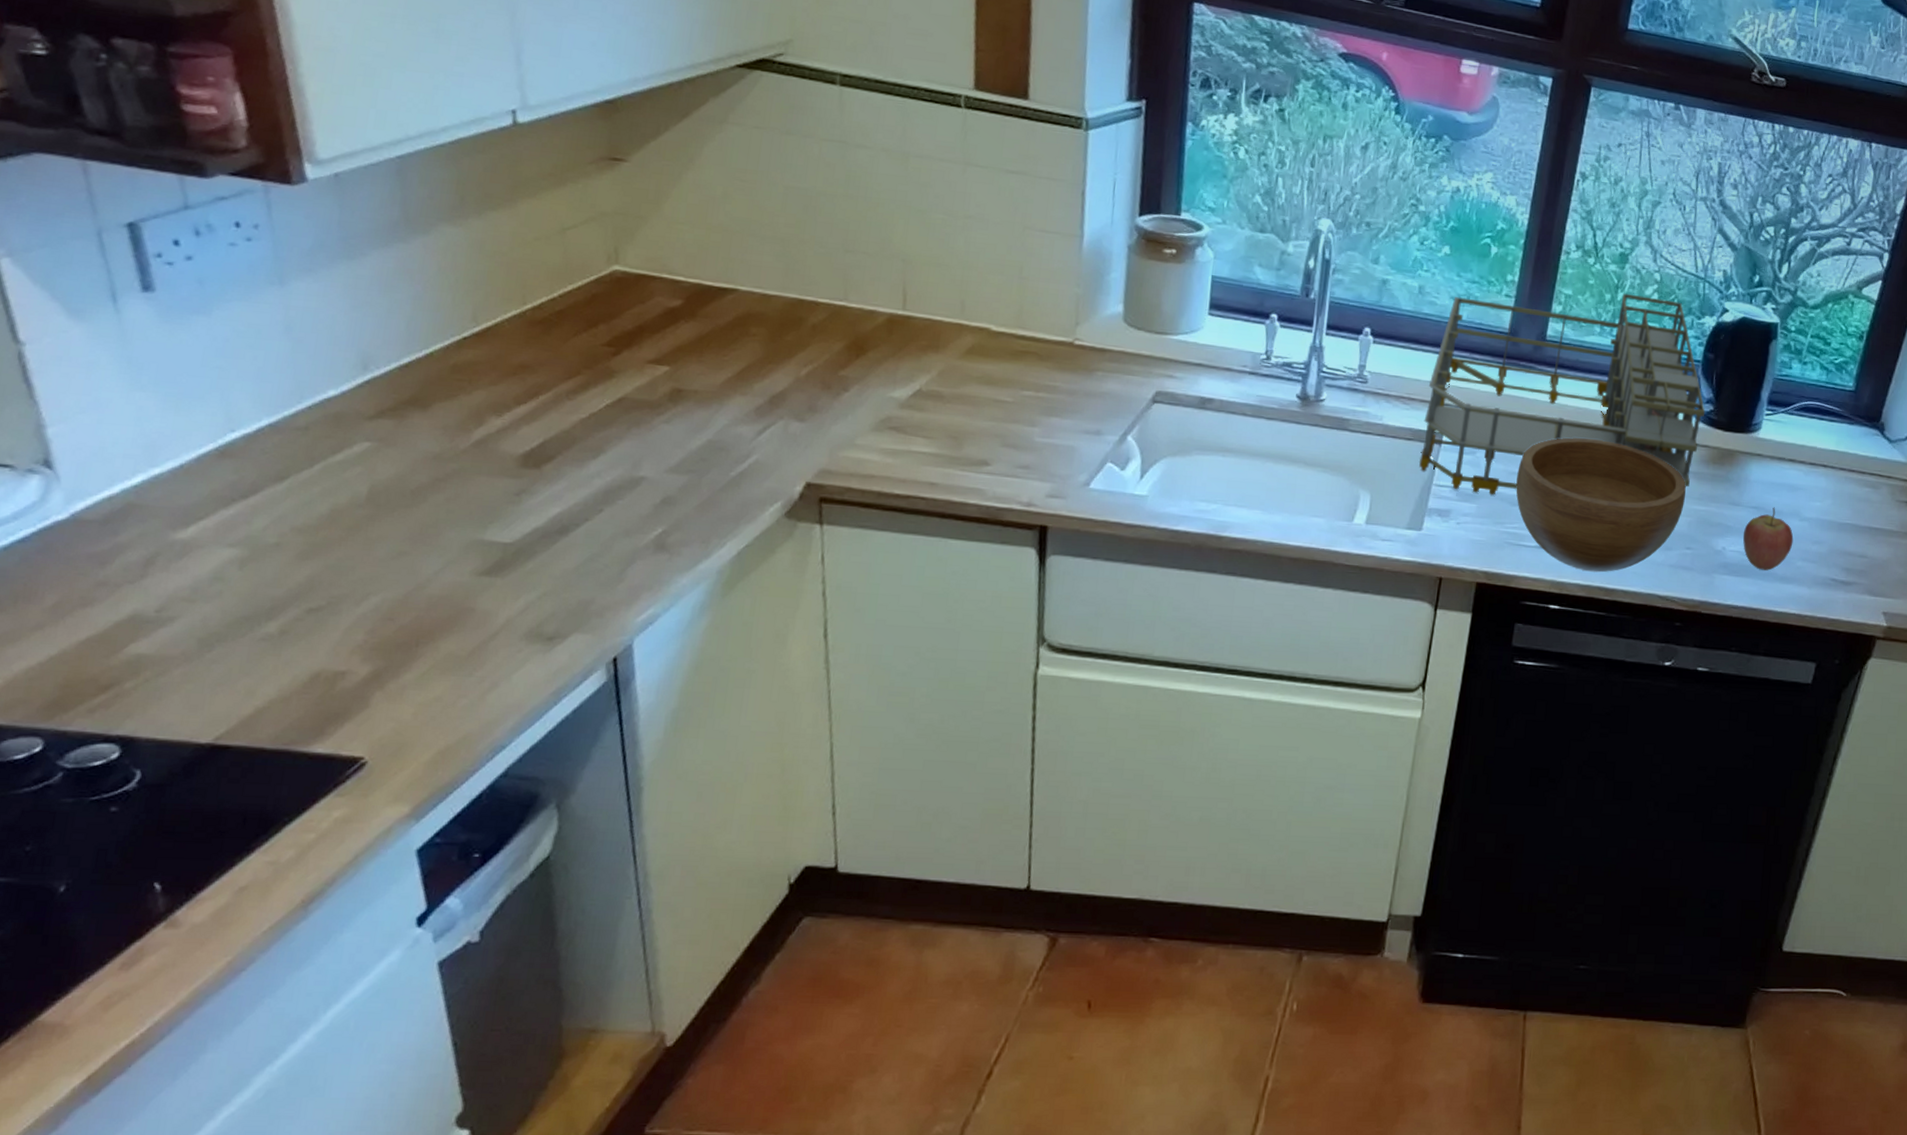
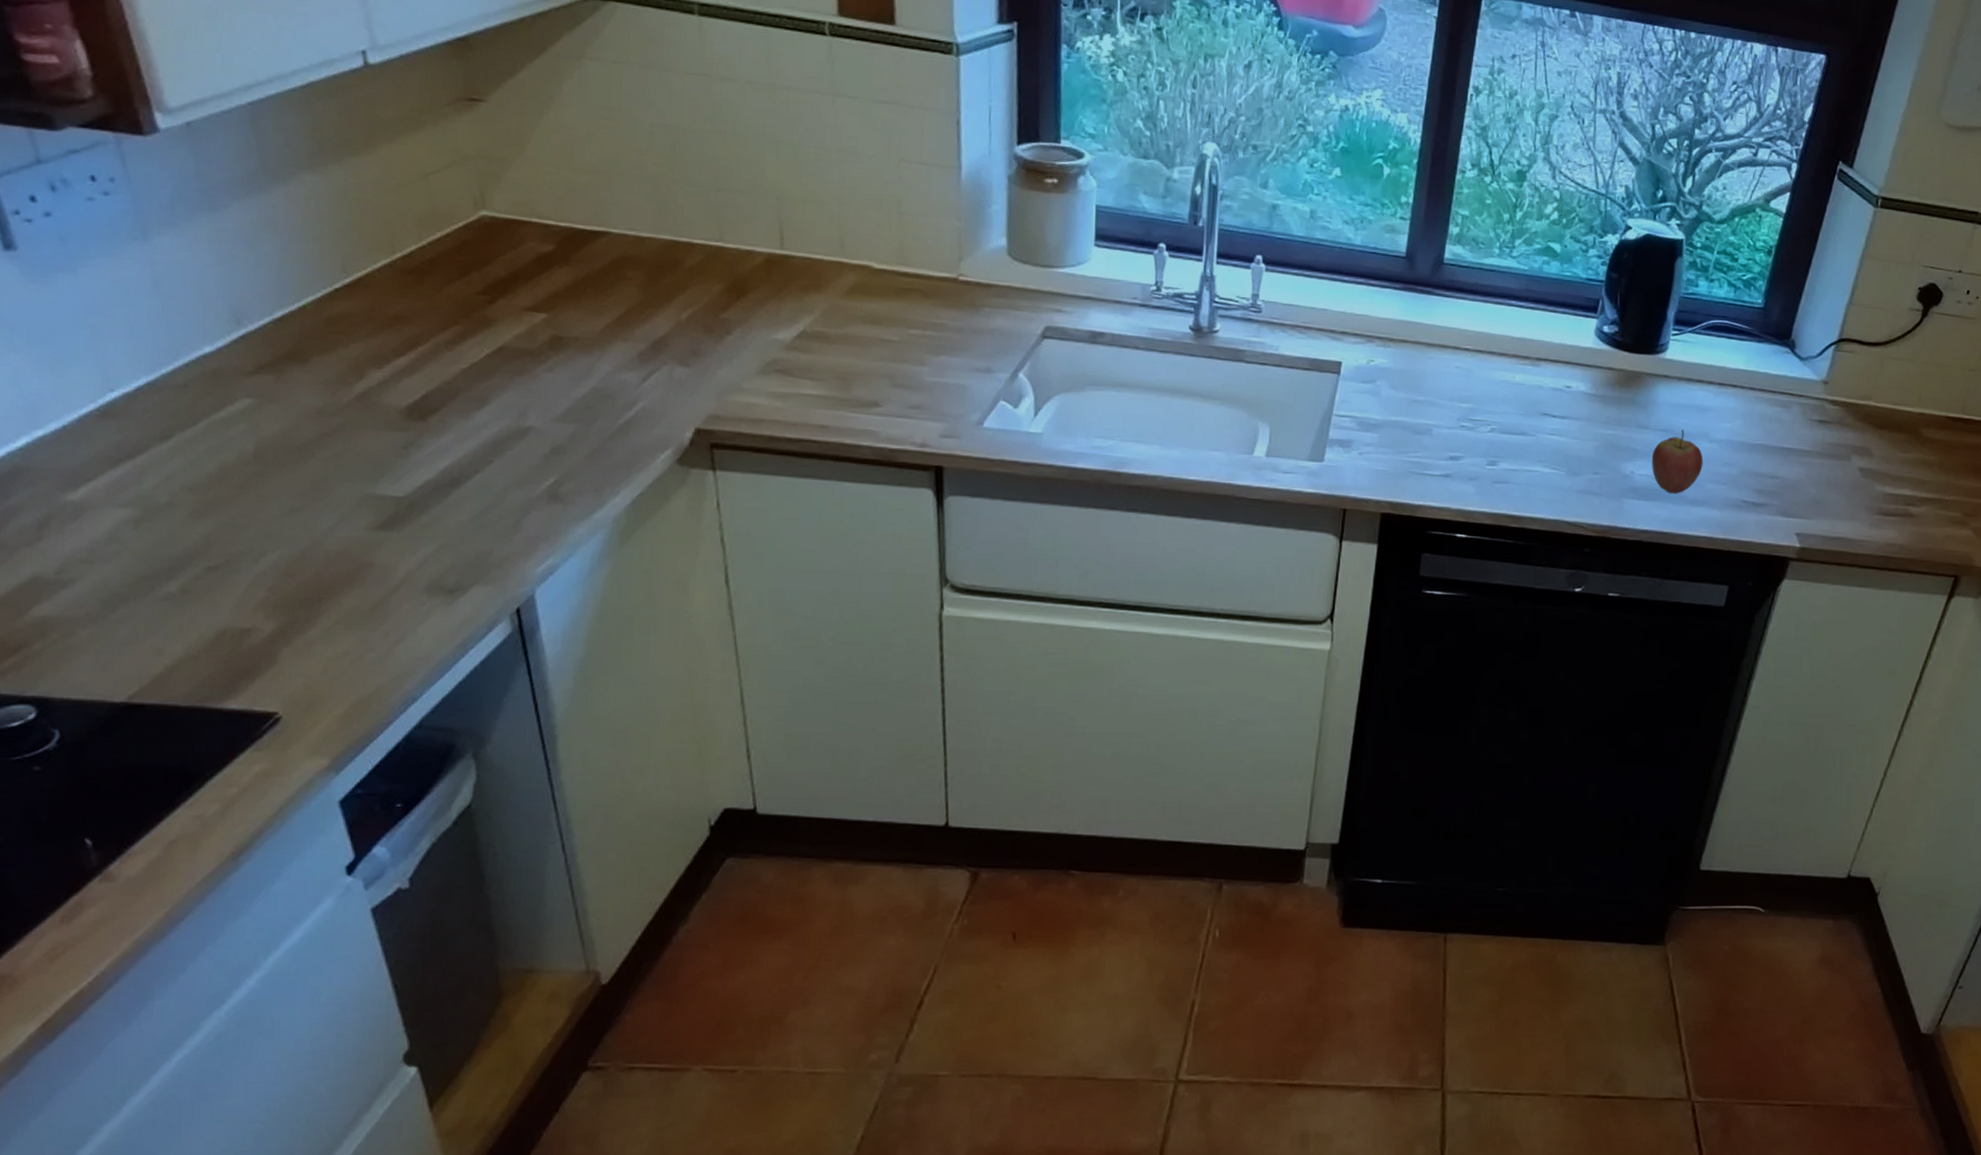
dish rack: present [1418,293,1706,495] -> none [1317,212,1610,424]
bowl: present [1516,437,1686,573] -> none [1418,363,1592,500]

